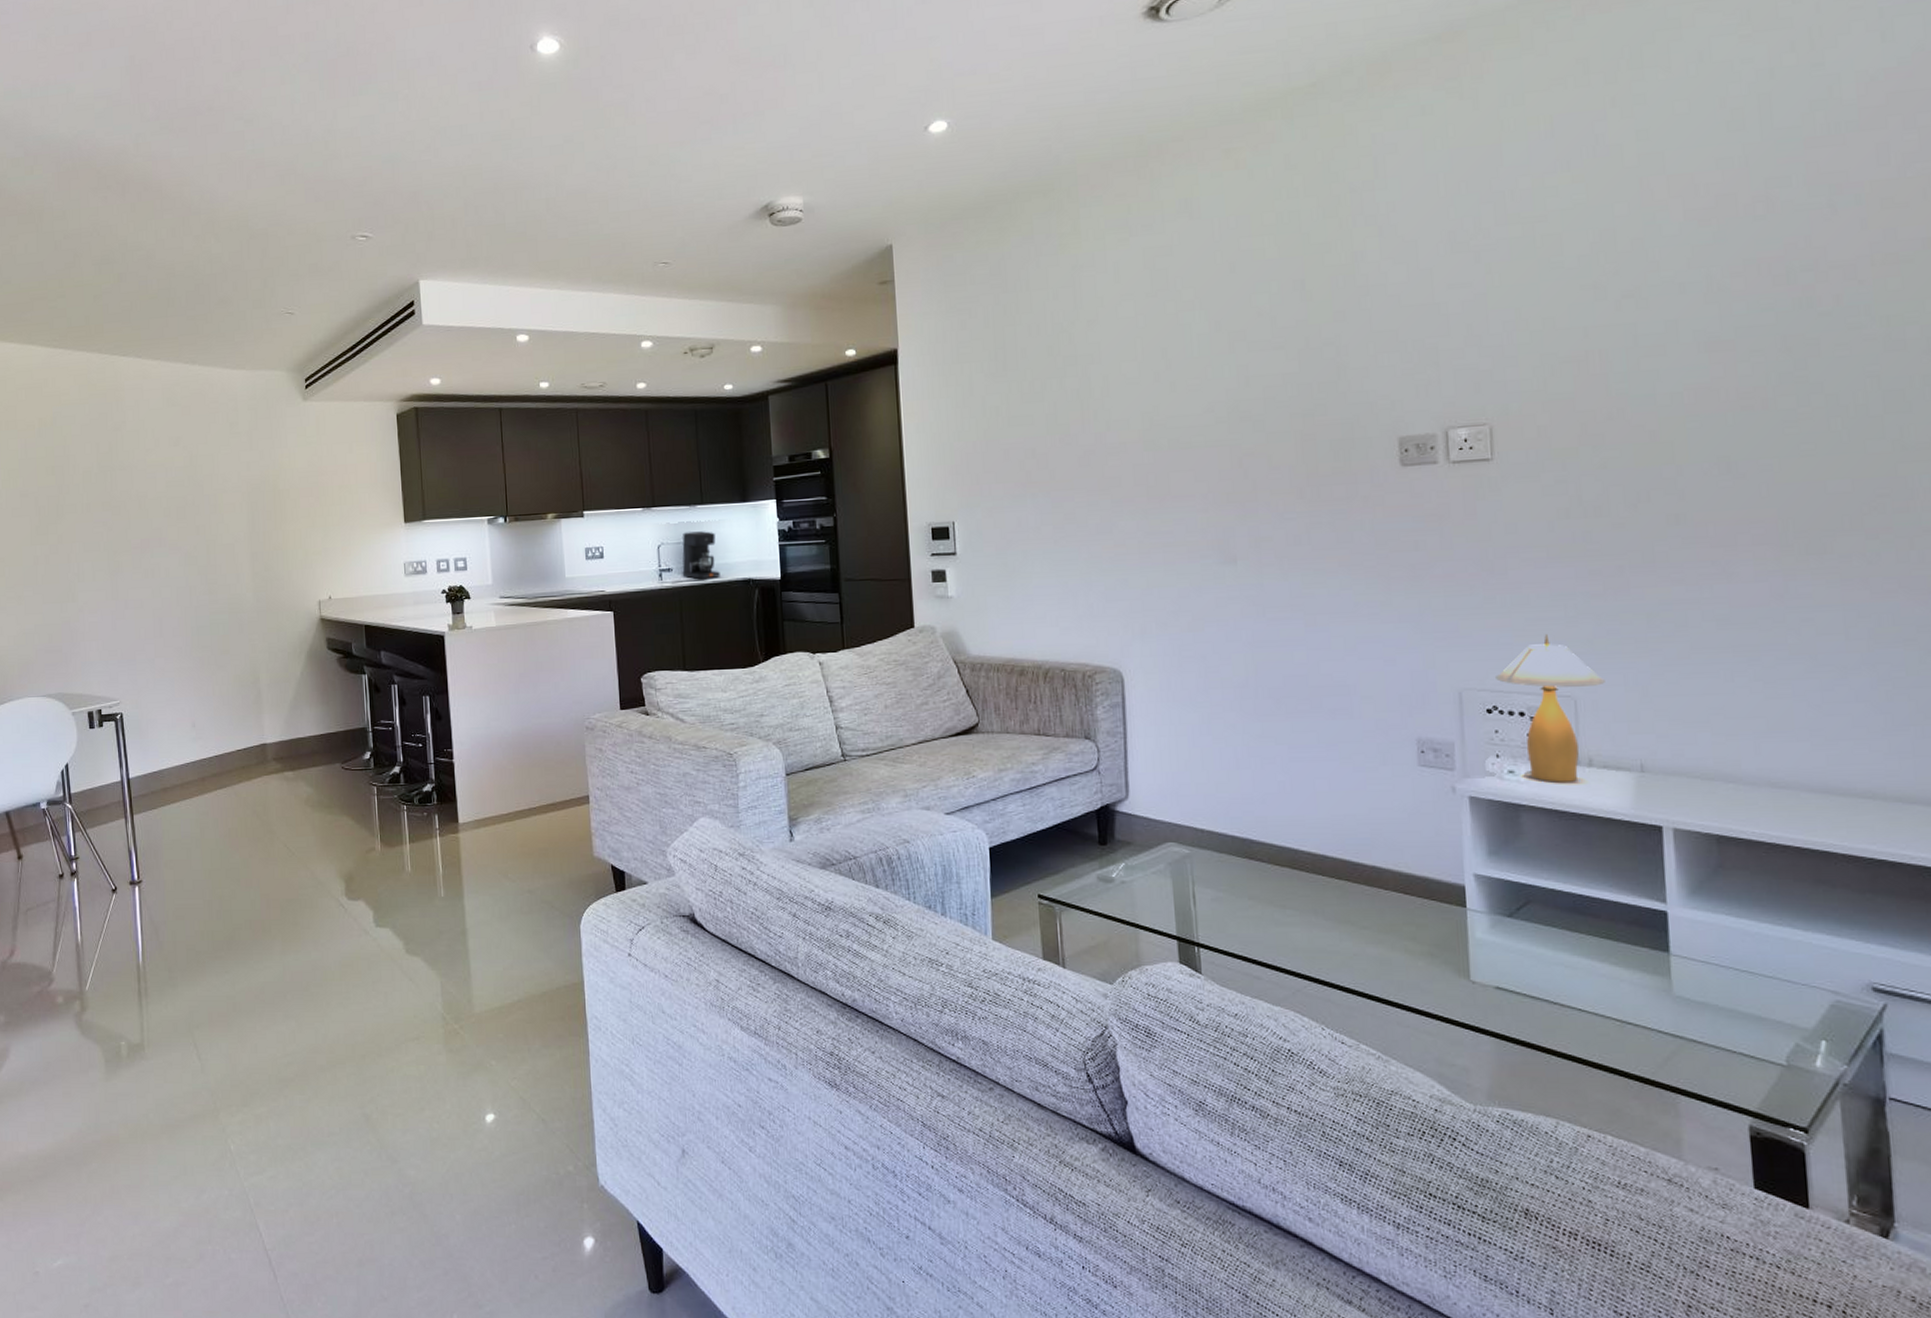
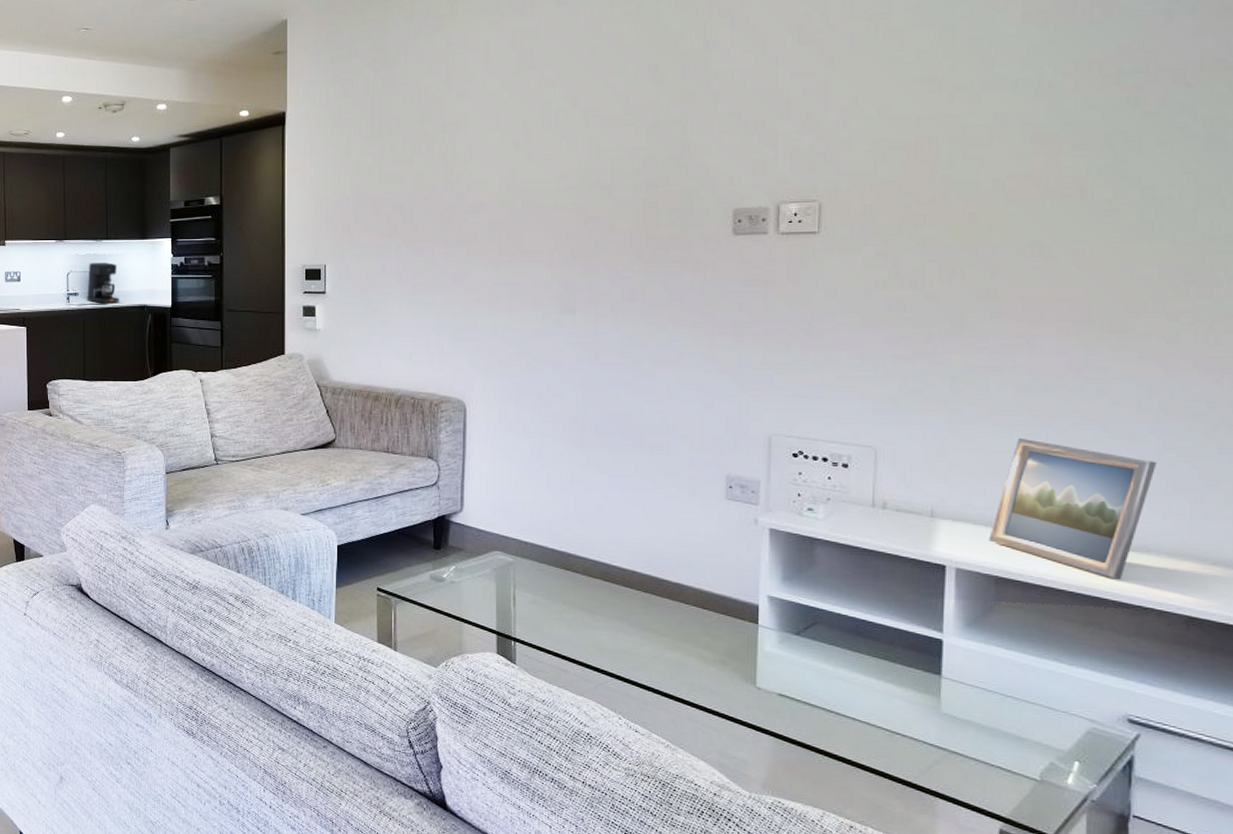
table lamp: present [1496,633,1605,783] -> none [804,390,905,522]
picture frame: none [1705,676,1873,830] -> present [989,437,1158,580]

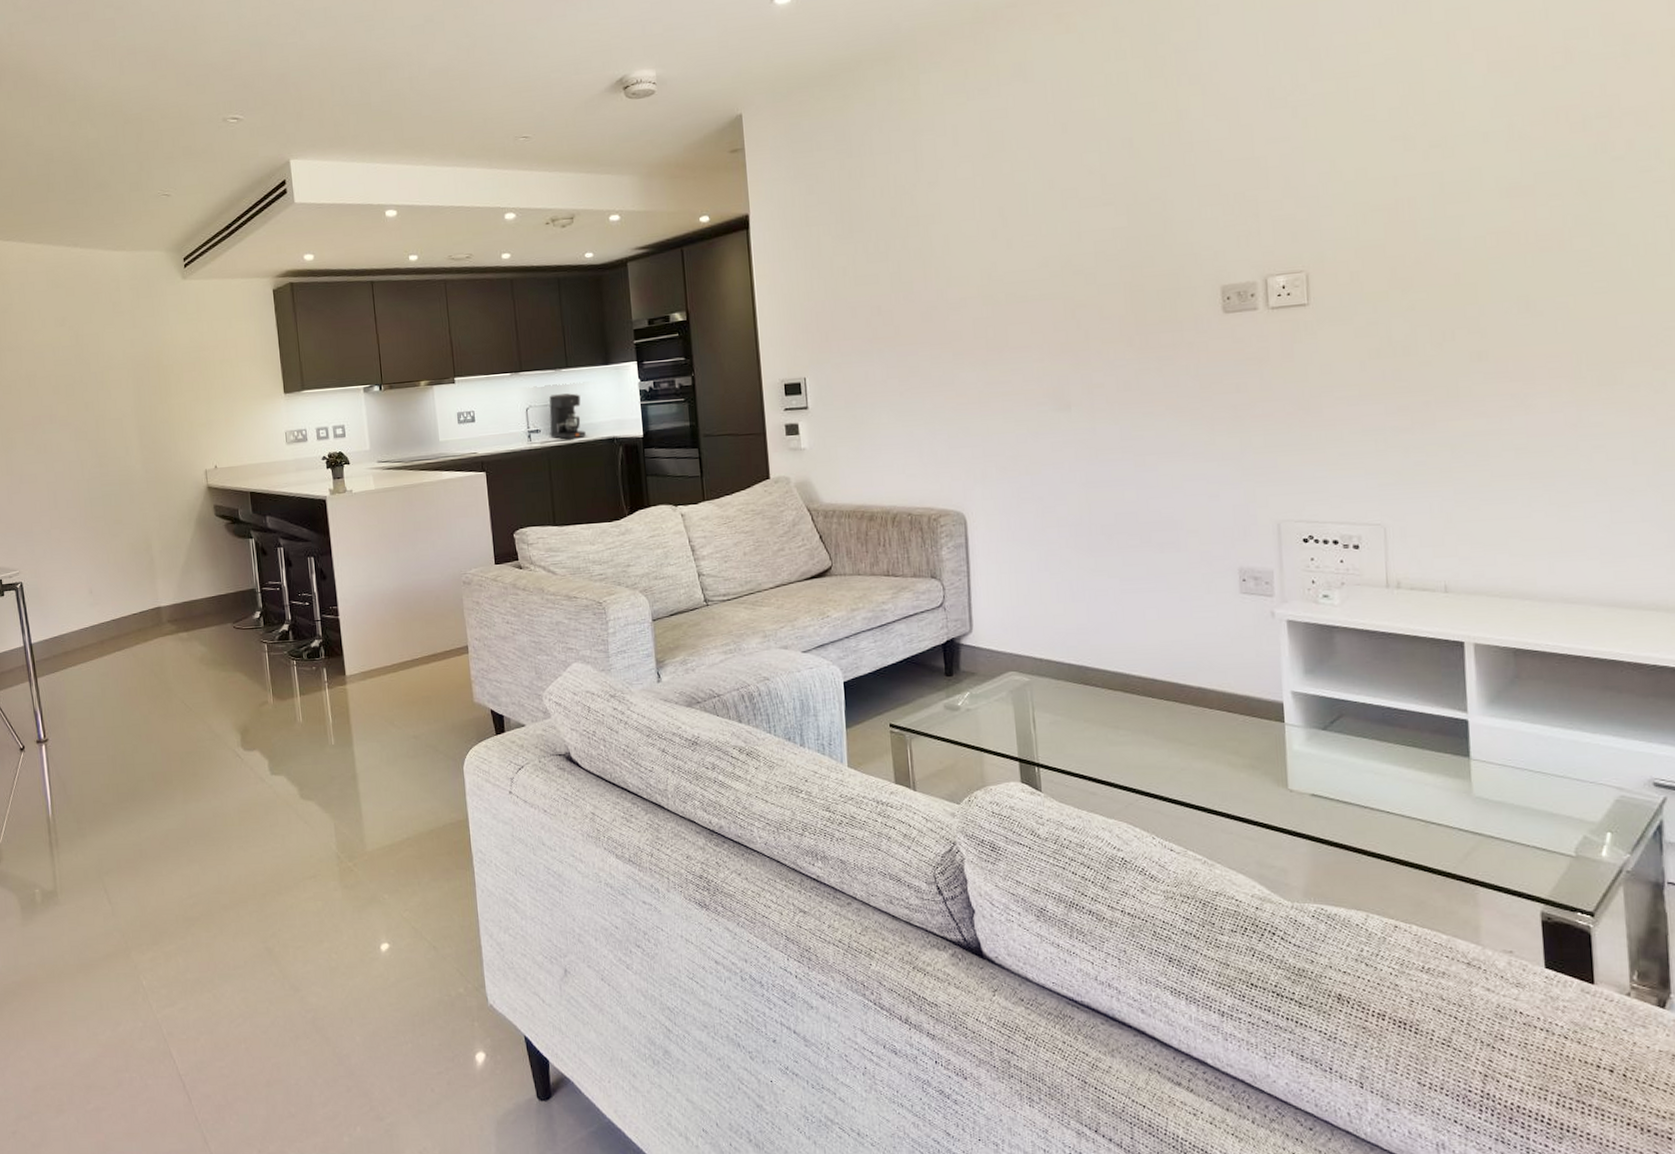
picture frame: present [989,437,1158,580] -> none [1503,502,1658,640]

